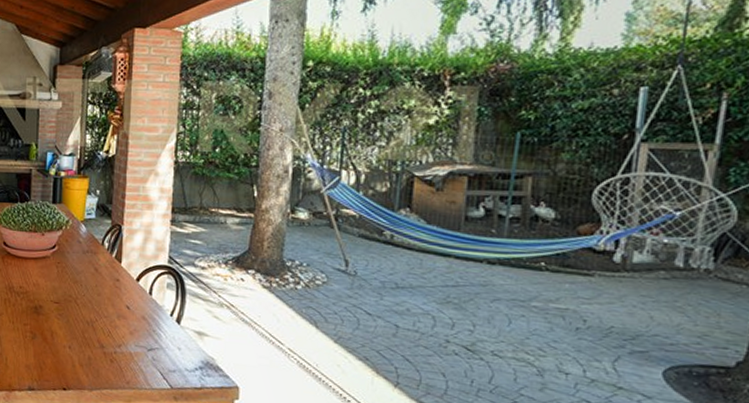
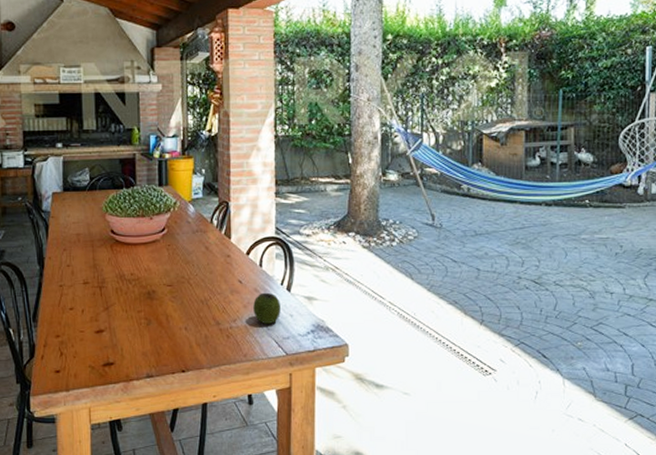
apple: none [139,321,169,354] -> present [253,292,281,324]

